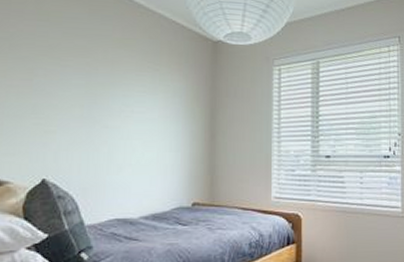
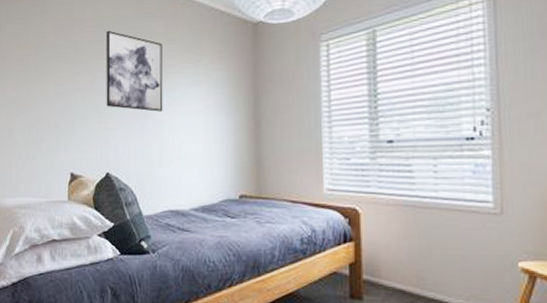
wall art: none [47,27,118,117] -> present [105,30,163,112]

